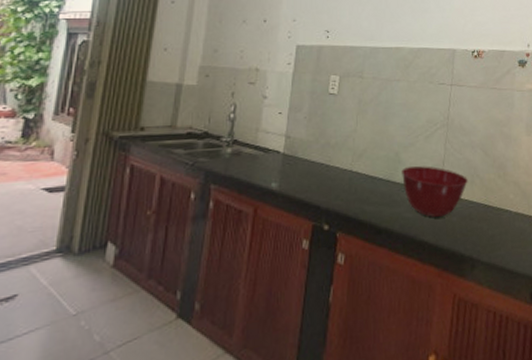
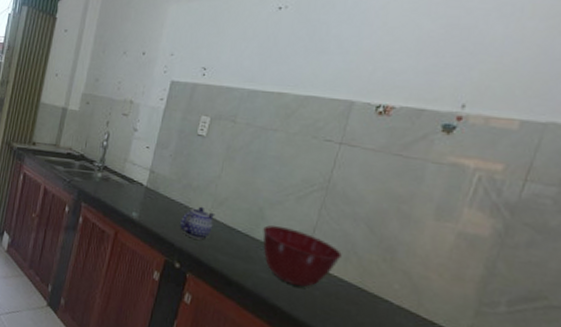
teapot: none [322,162,357,196] -> present [179,206,216,240]

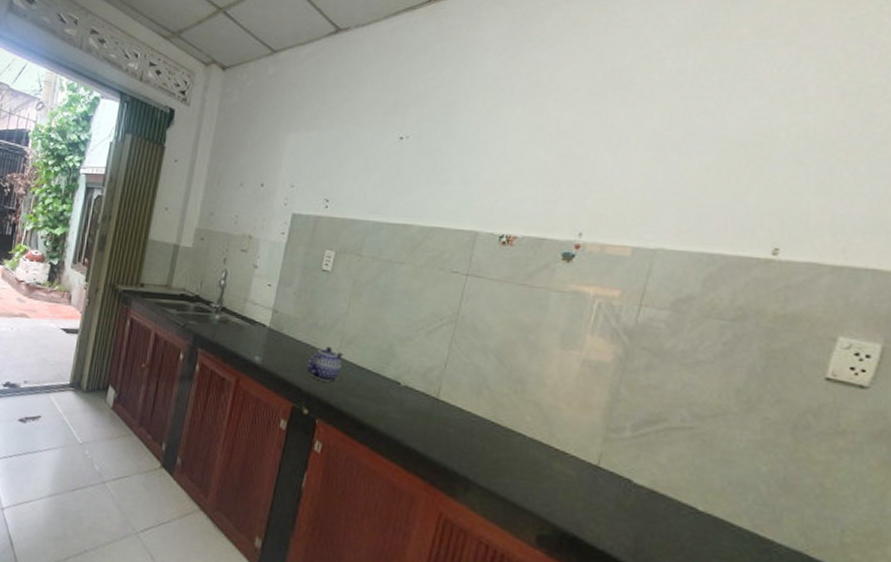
mixing bowl: present [263,225,342,287] -> none [394,363,474,425]

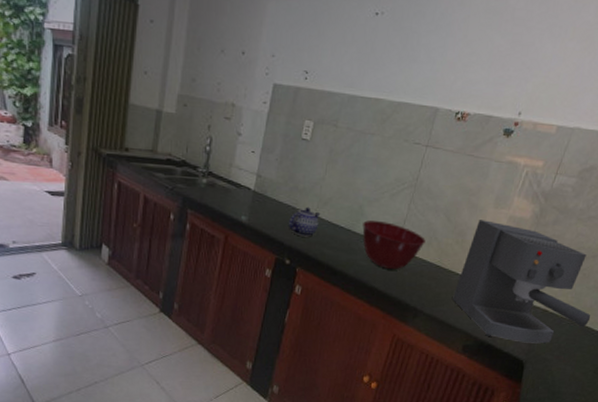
mixing bowl: none [394,363,474,425] -> present [362,220,426,269]
coffee maker: none [516,363,725,542] -> present [453,220,591,344]

